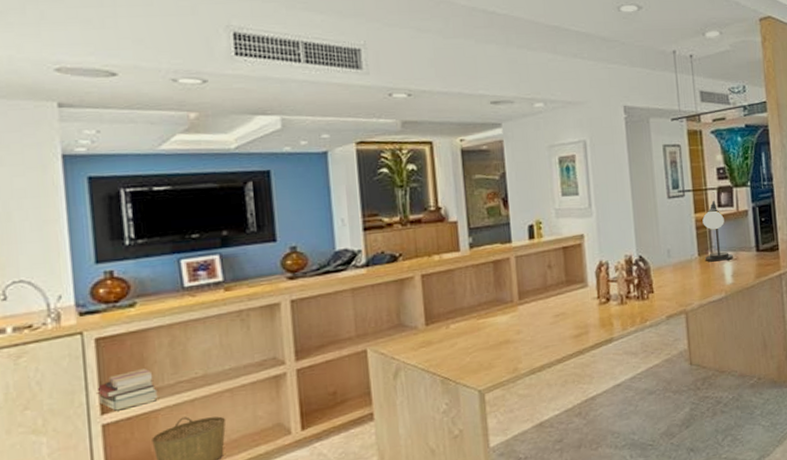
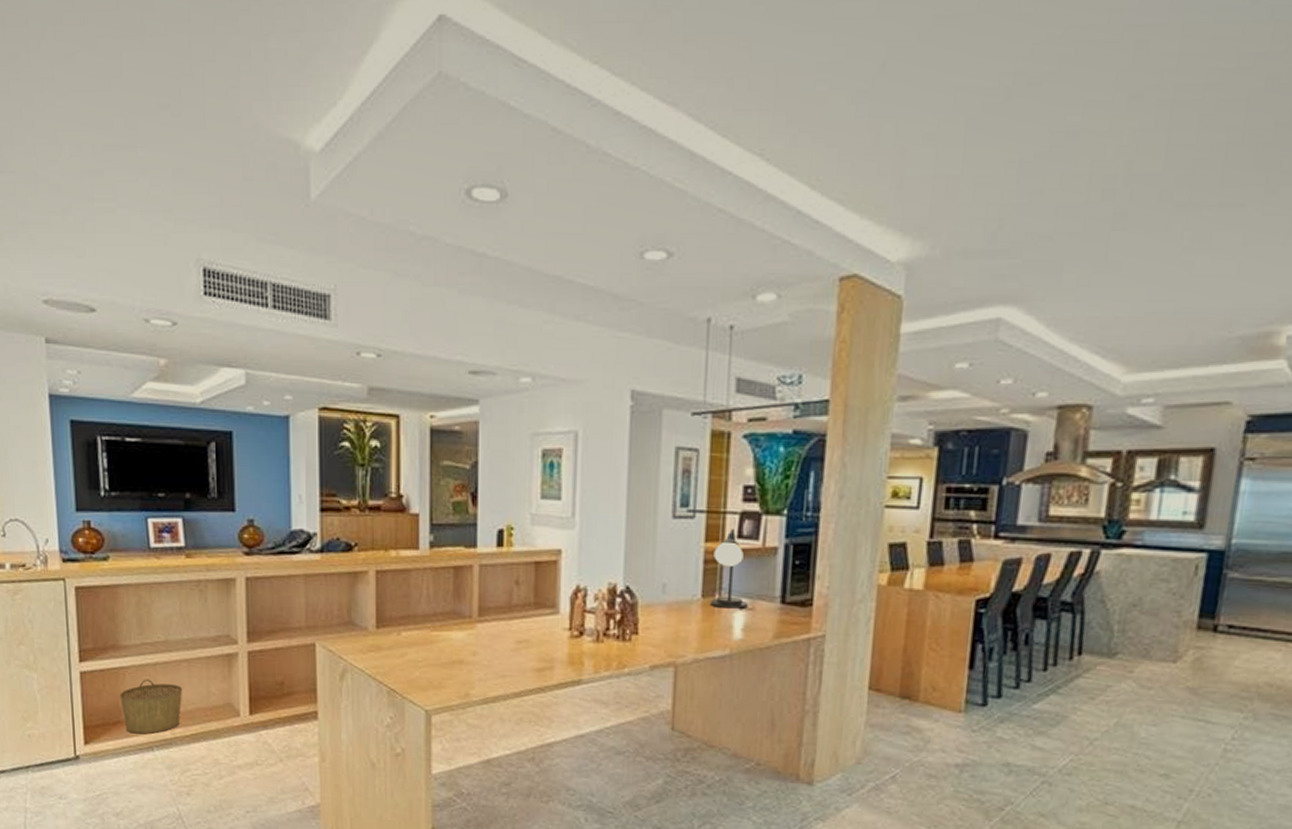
books: present [97,368,158,411] -> none [76,624,126,661]

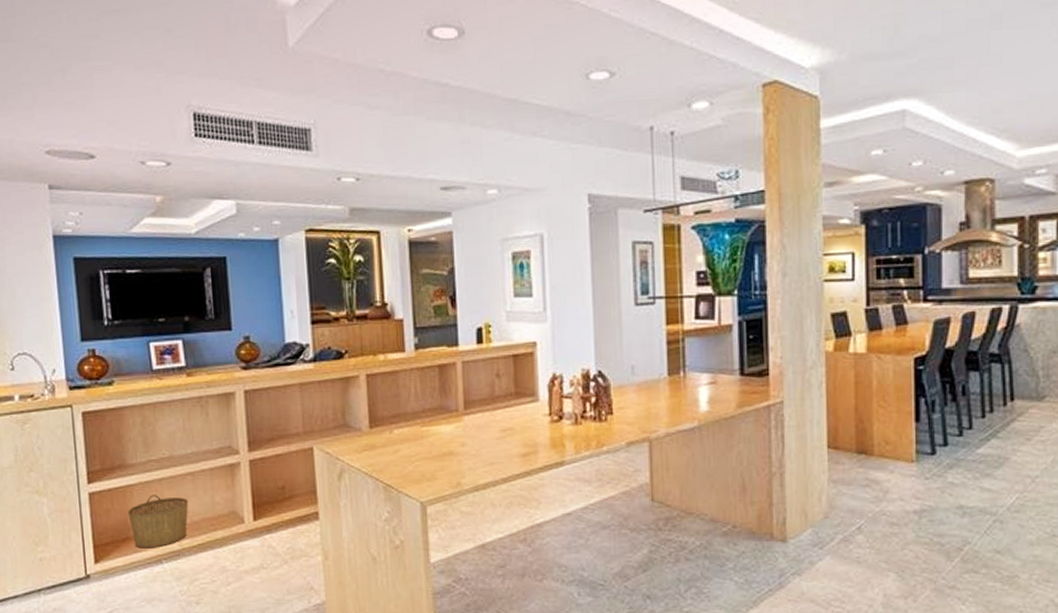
desk lamp: present [709,528,748,610] -> none [675,310,711,385]

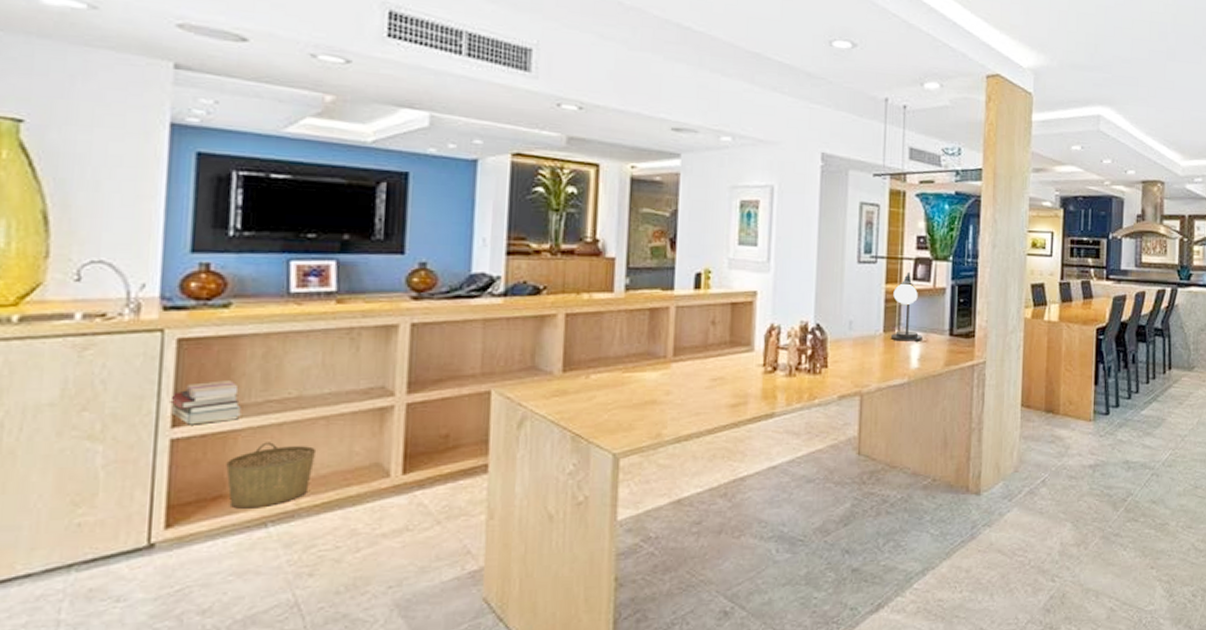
books: none [84,445,132,482] -> present [170,380,242,425]
desk lamp: none [675,310,711,385] -> present [890,271,923,343]

